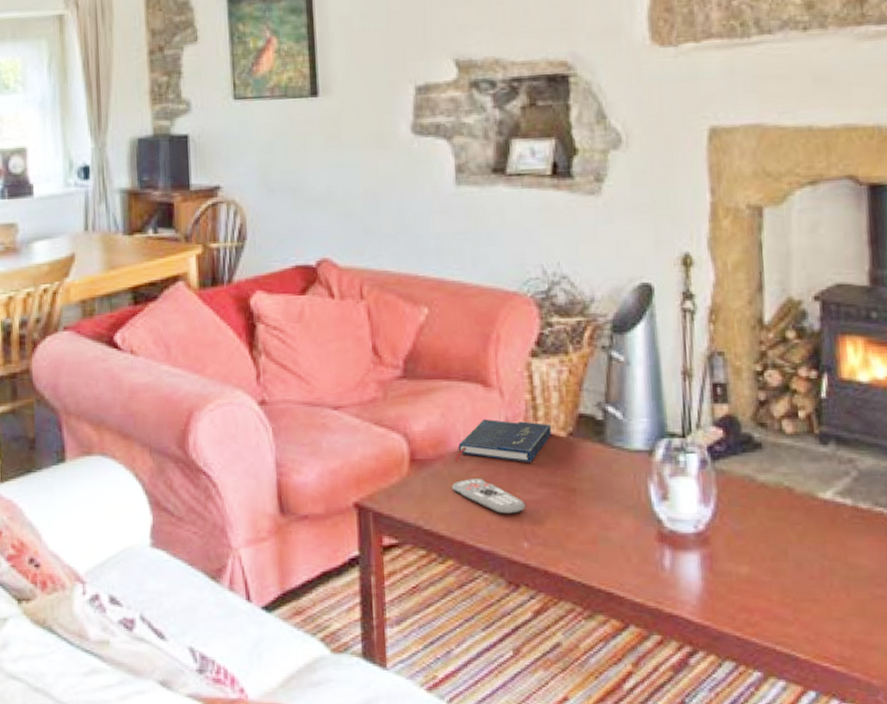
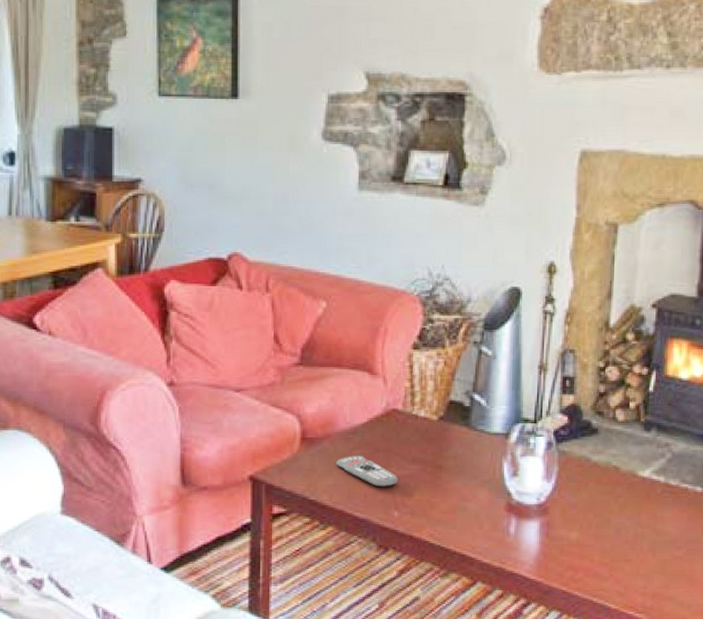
book: present [454,418,551,463] -> none [340,403,425,442]

